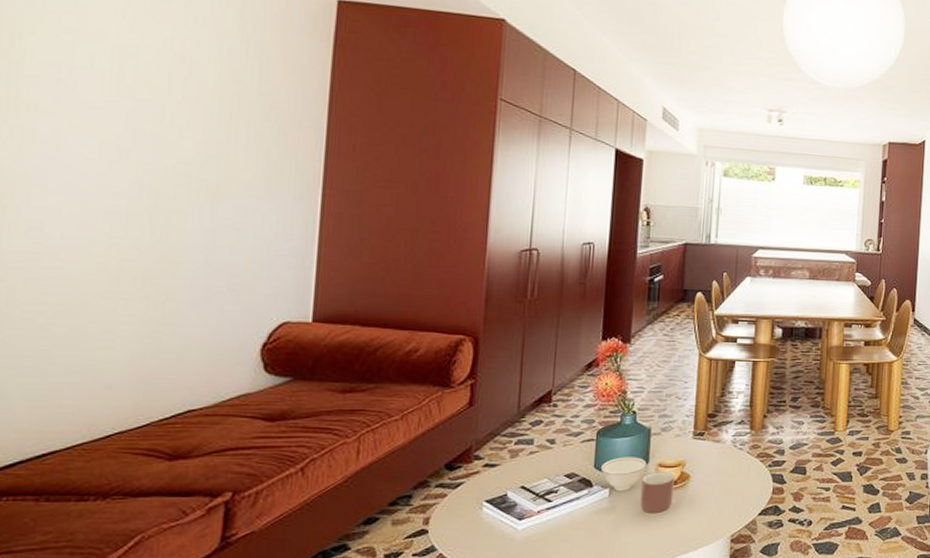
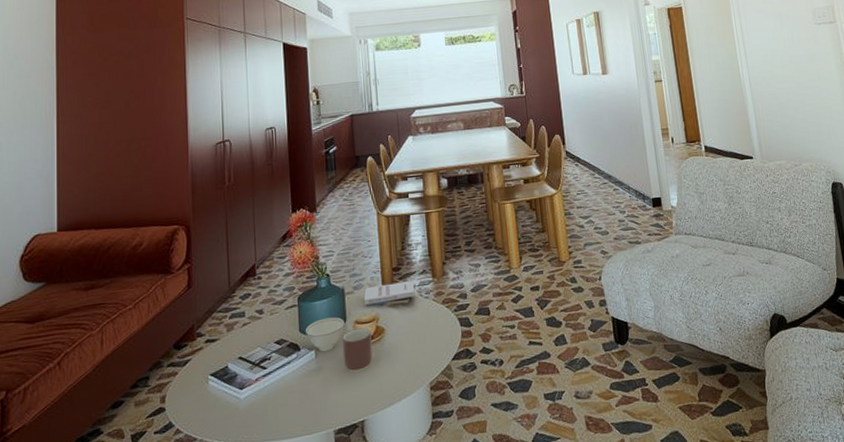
books: none [671,429,732,452] -> present [363,280,417,307]

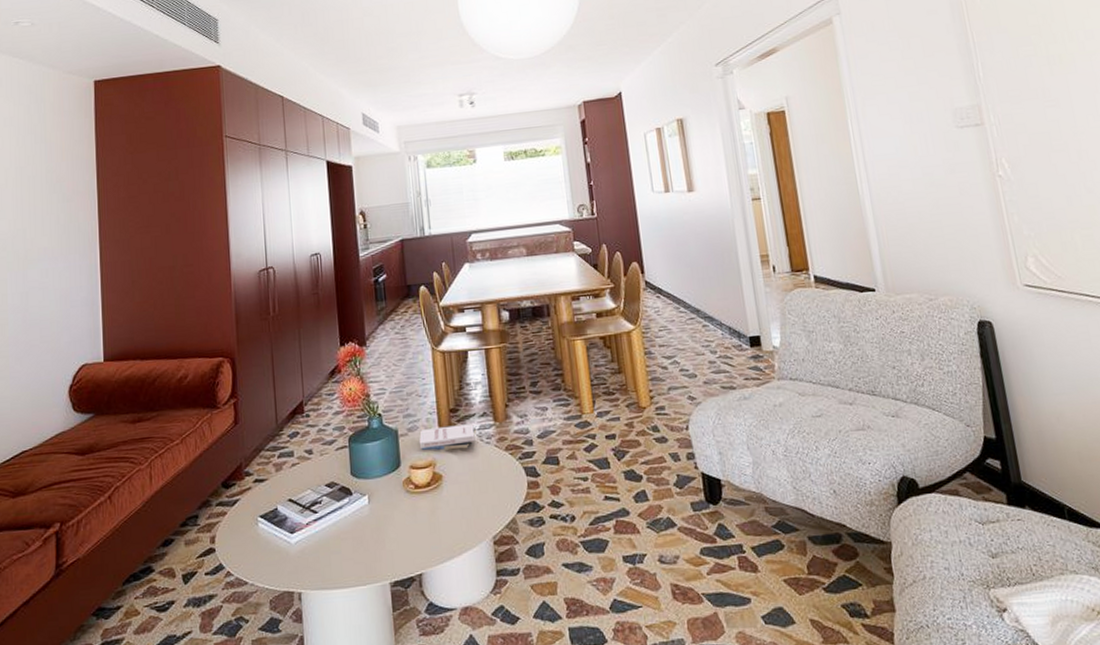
bowl: present [305,317,345,352] -> none [356,460,399,498]
mug: present [341,327,373,373] -> none [396,473,430,521]

